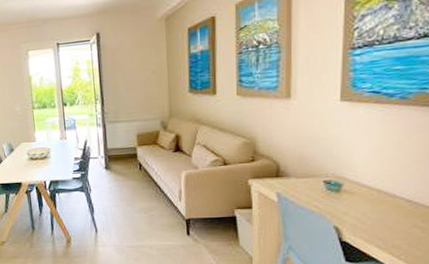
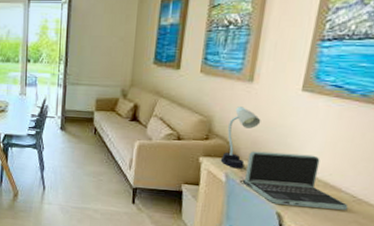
desk lamp: none [269,124,304,187] -> present [220,107,261,169]
laptop: none [291,164,406,219] -> present [239,151,349,210]

